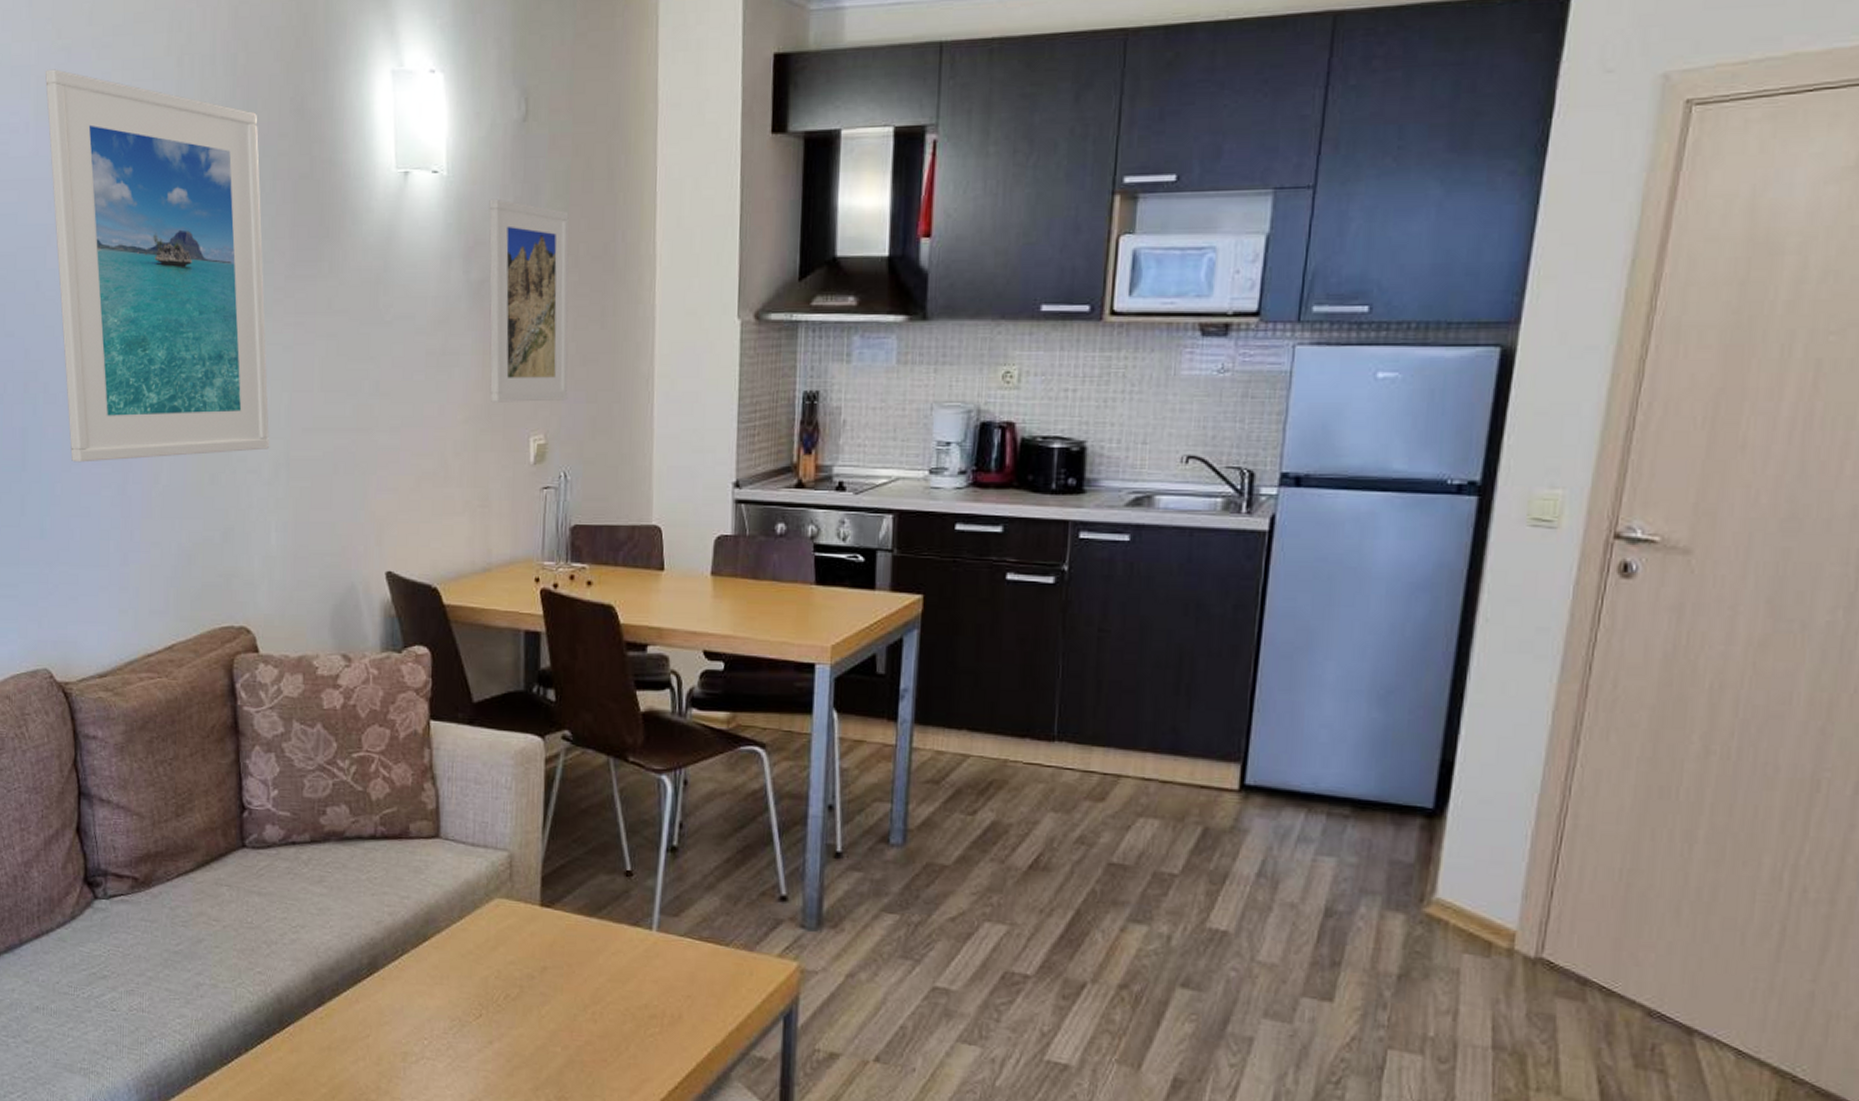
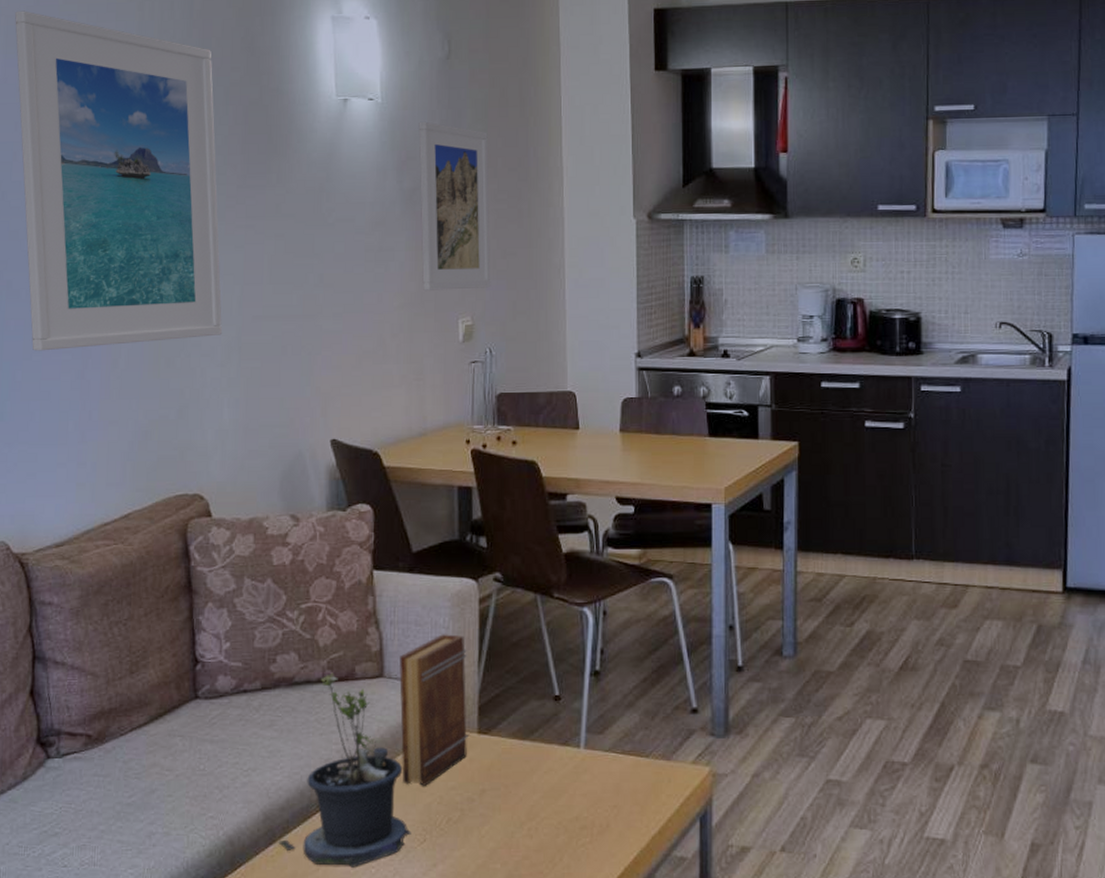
potted plant: none [327,829,466,1037] -> present [278,672,411,868]
book: none [456,795,531,958] -> present [399,634,468,786]

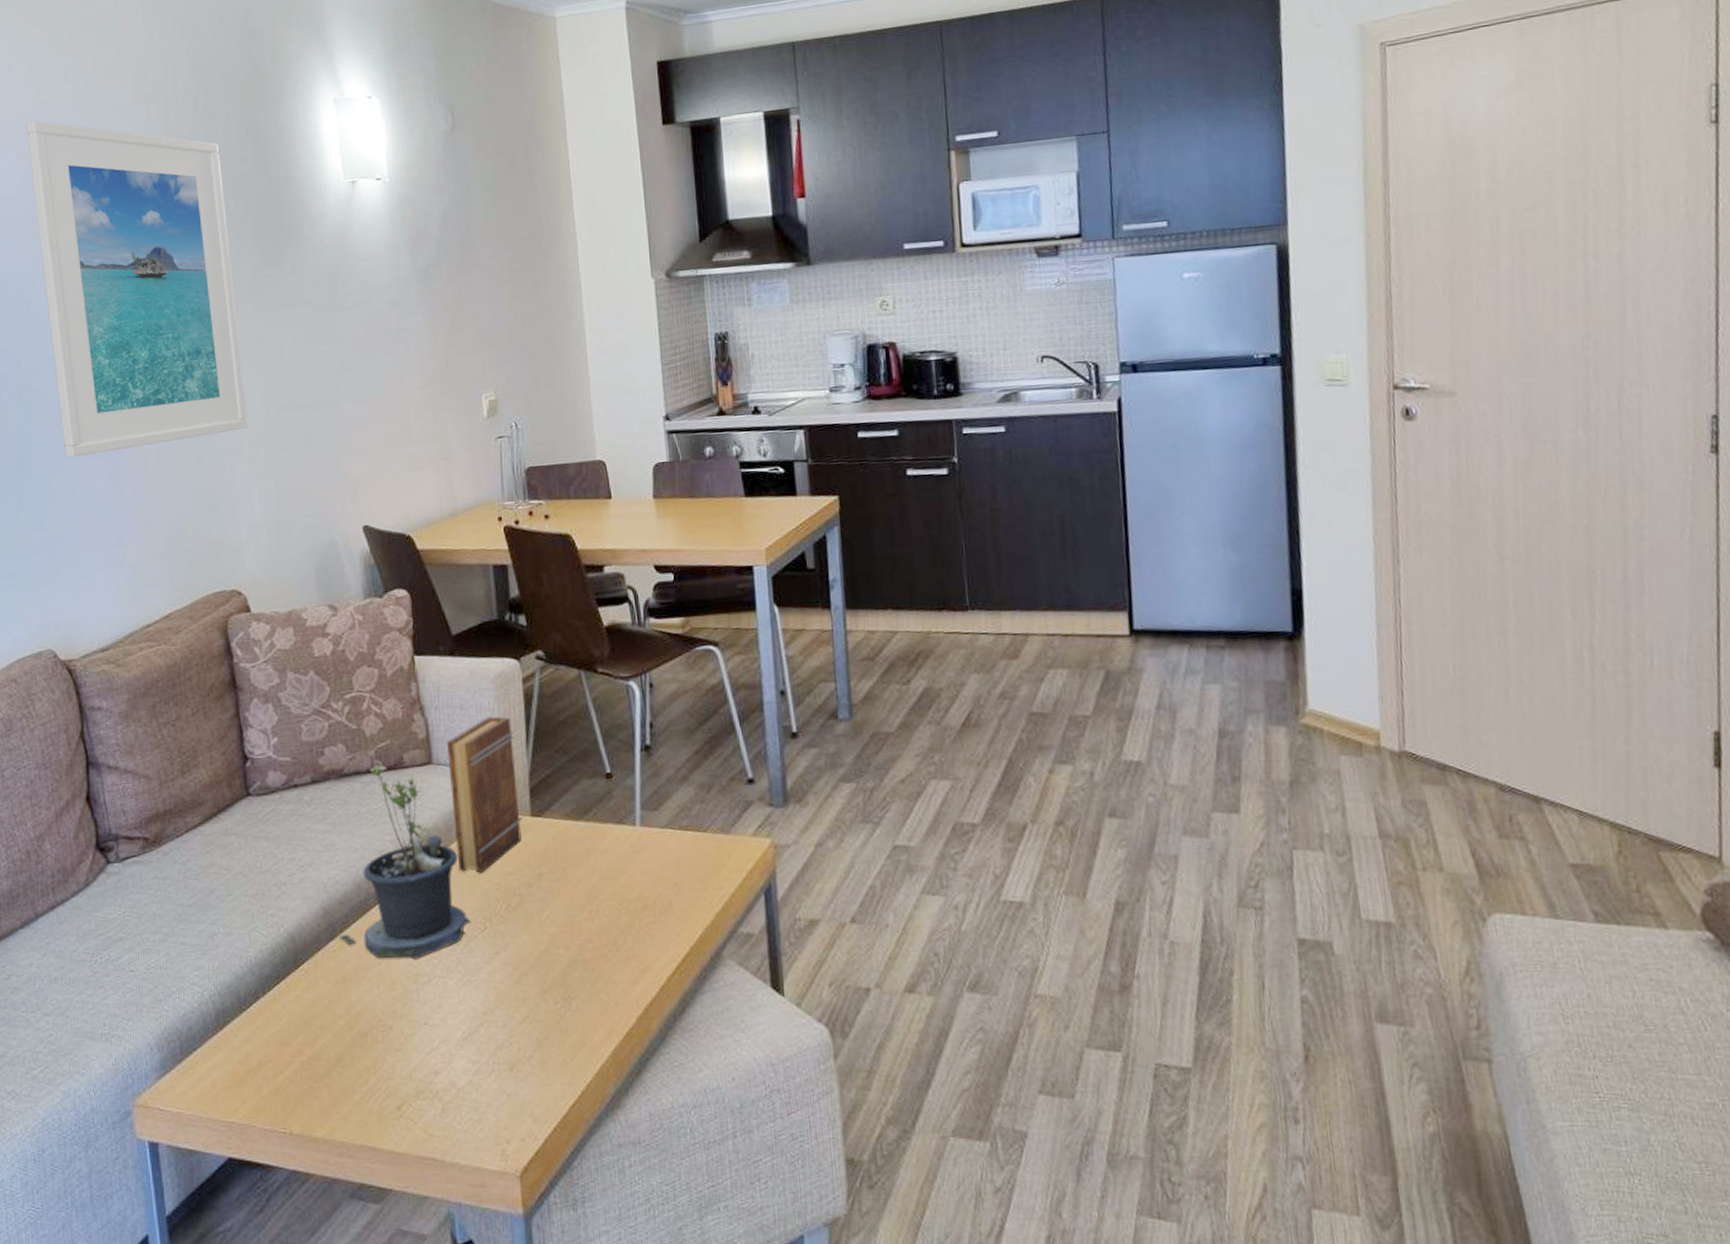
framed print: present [418,121,491,291] -> none [428,196,512,368]

